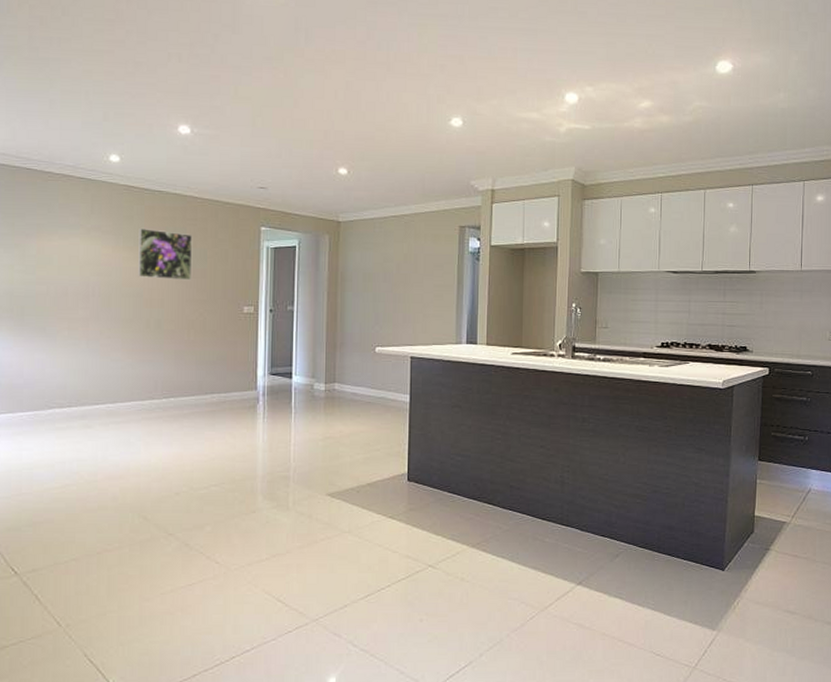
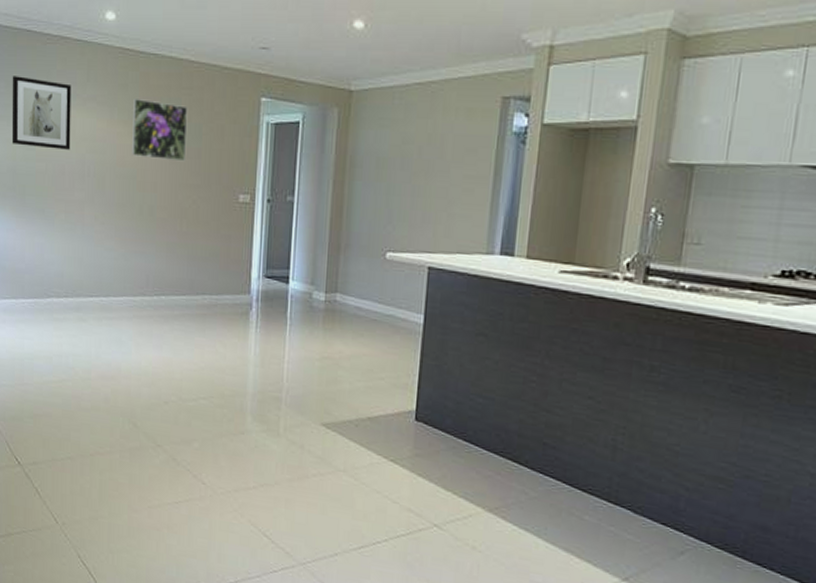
wall art: none [9,208,75,273] -> present [11,76,71,150]

